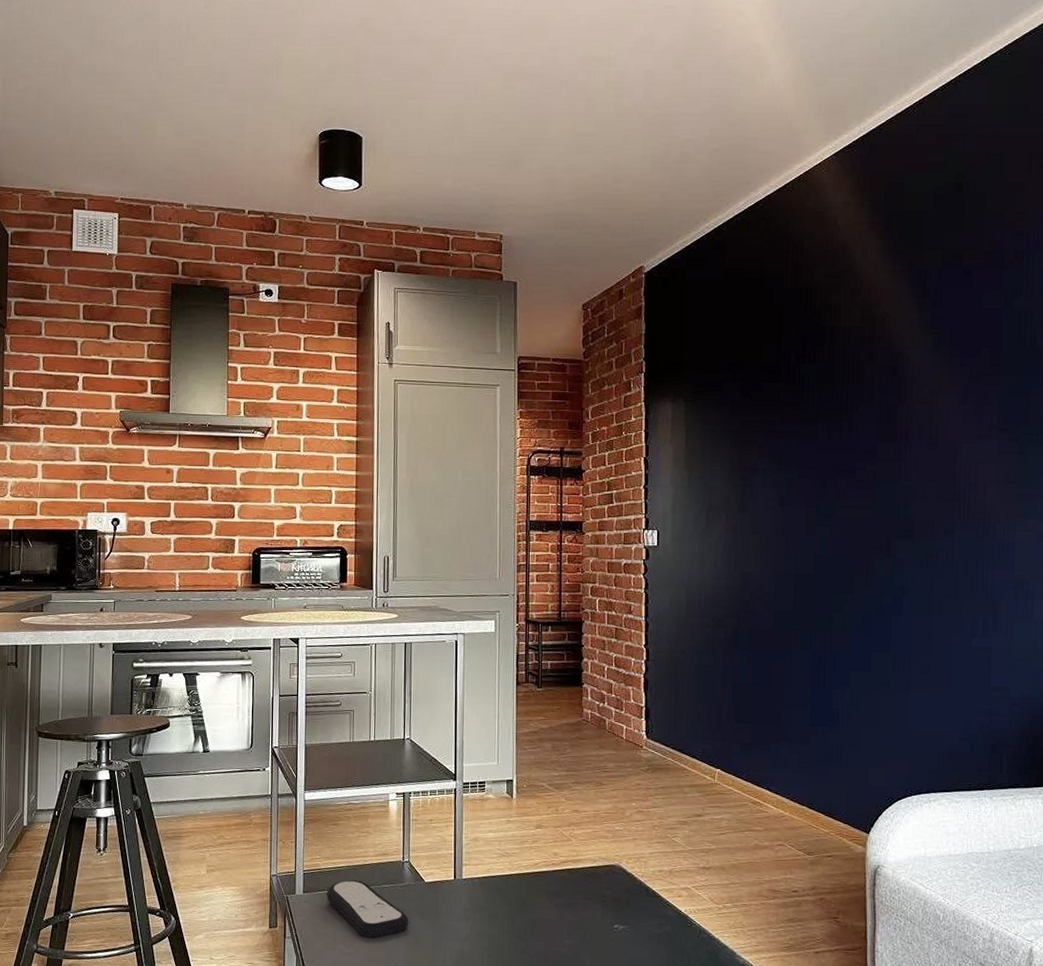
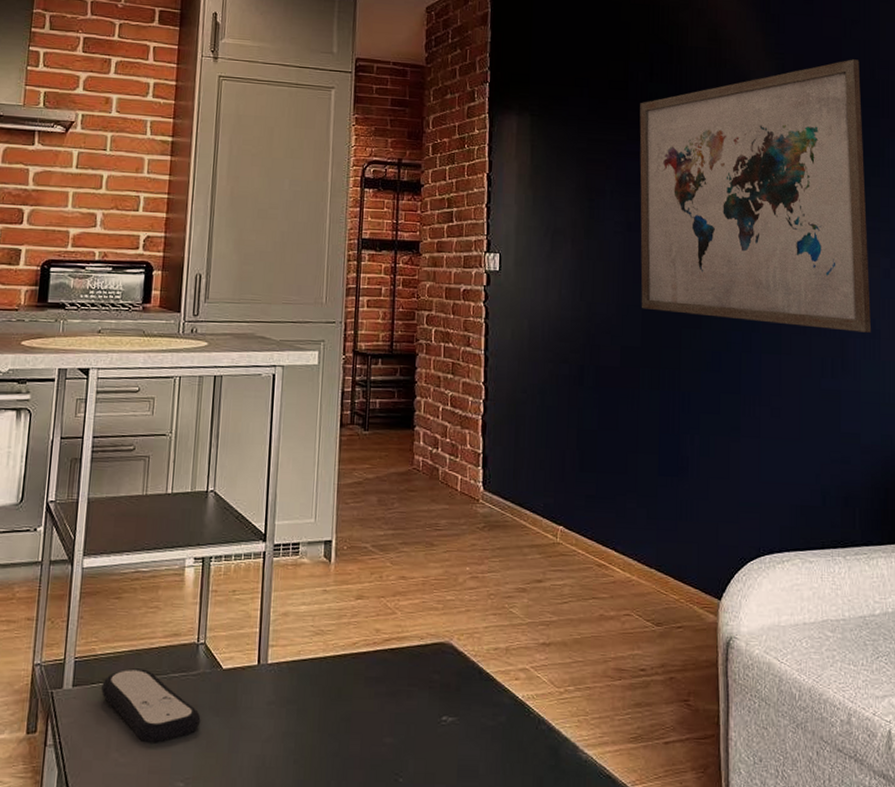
wall art: none [792,329,1025,594] -> present [639,59,871,333]

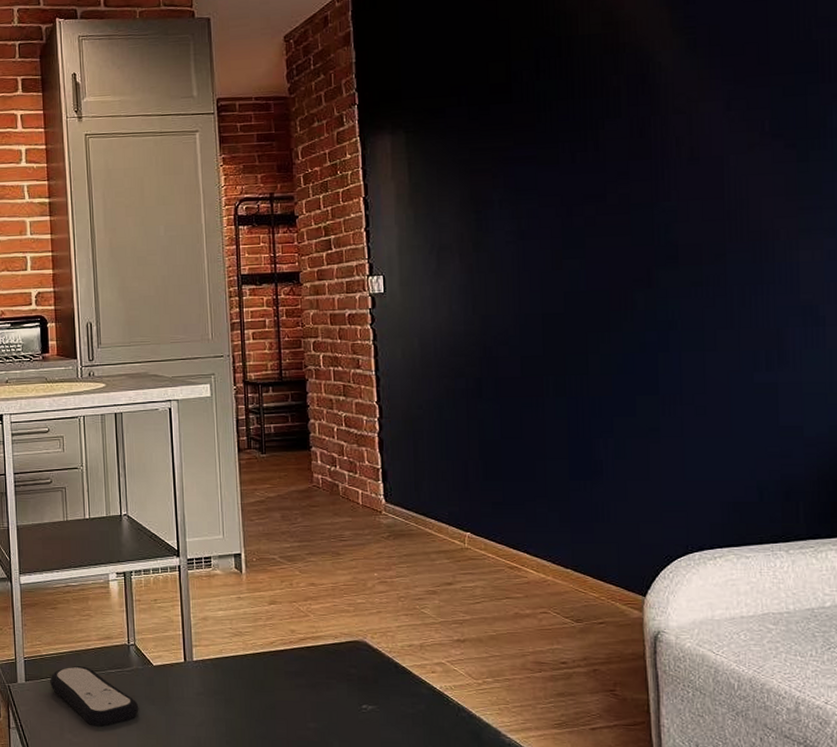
wall art: present [639,59,871,333] -> none [526,21,813,321]

